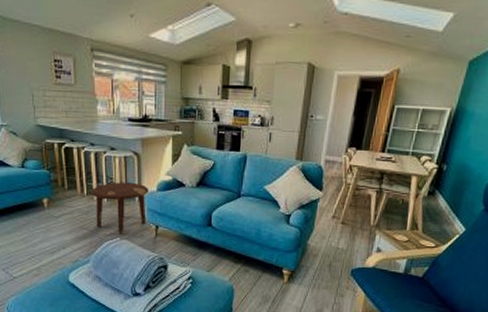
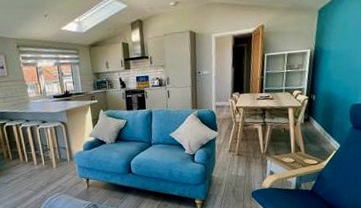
side table: present [90,182,149,234] -> none [30,146,79,190]

